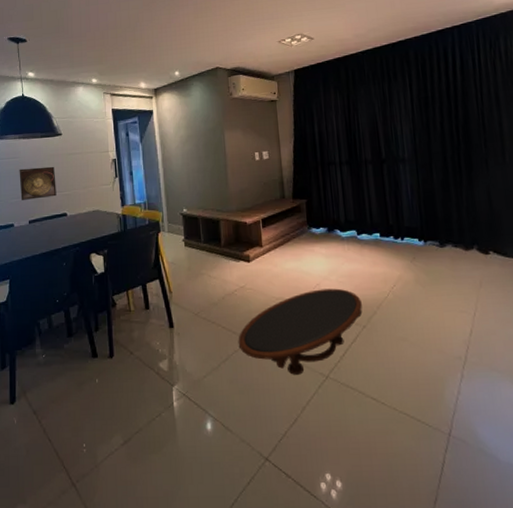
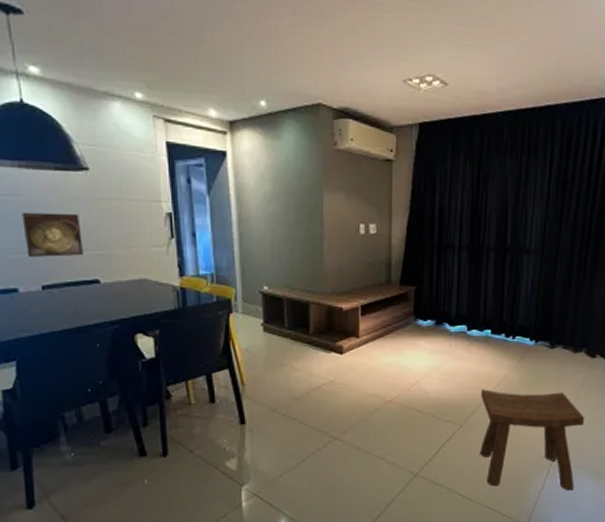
coffee table: present [238,288,363,375] -> none [322,386,462,473]
stool: none [379,290,495,397] -> present [480,389,584,491]

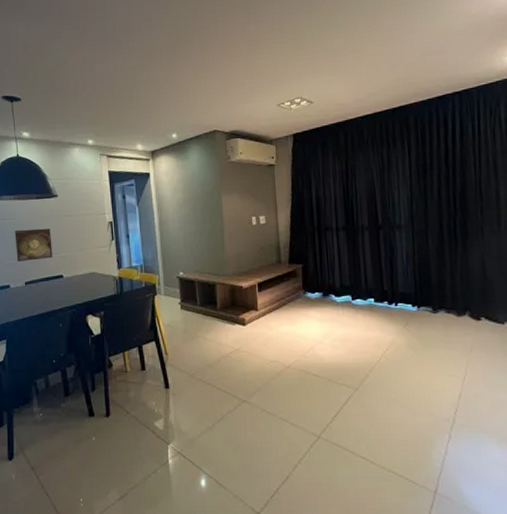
stool: present [480,389,584,491] -> none [372,354,480,457]

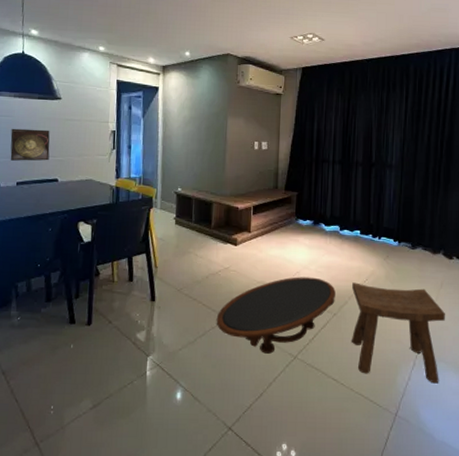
coffee table: none [232,352,355,435] -> present [216,277,336,354]
stool: none [372,354,480,457] -> present [352,282,445,384]

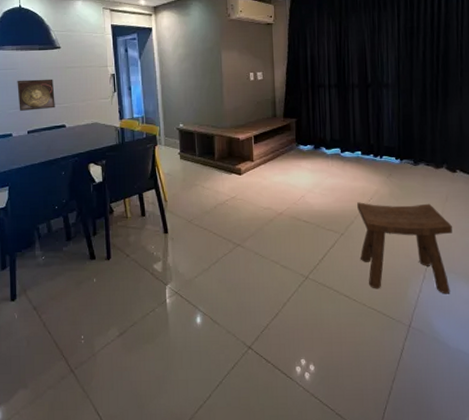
coffee table: present [216,277,336,354] -> none [227,200,342,276]

